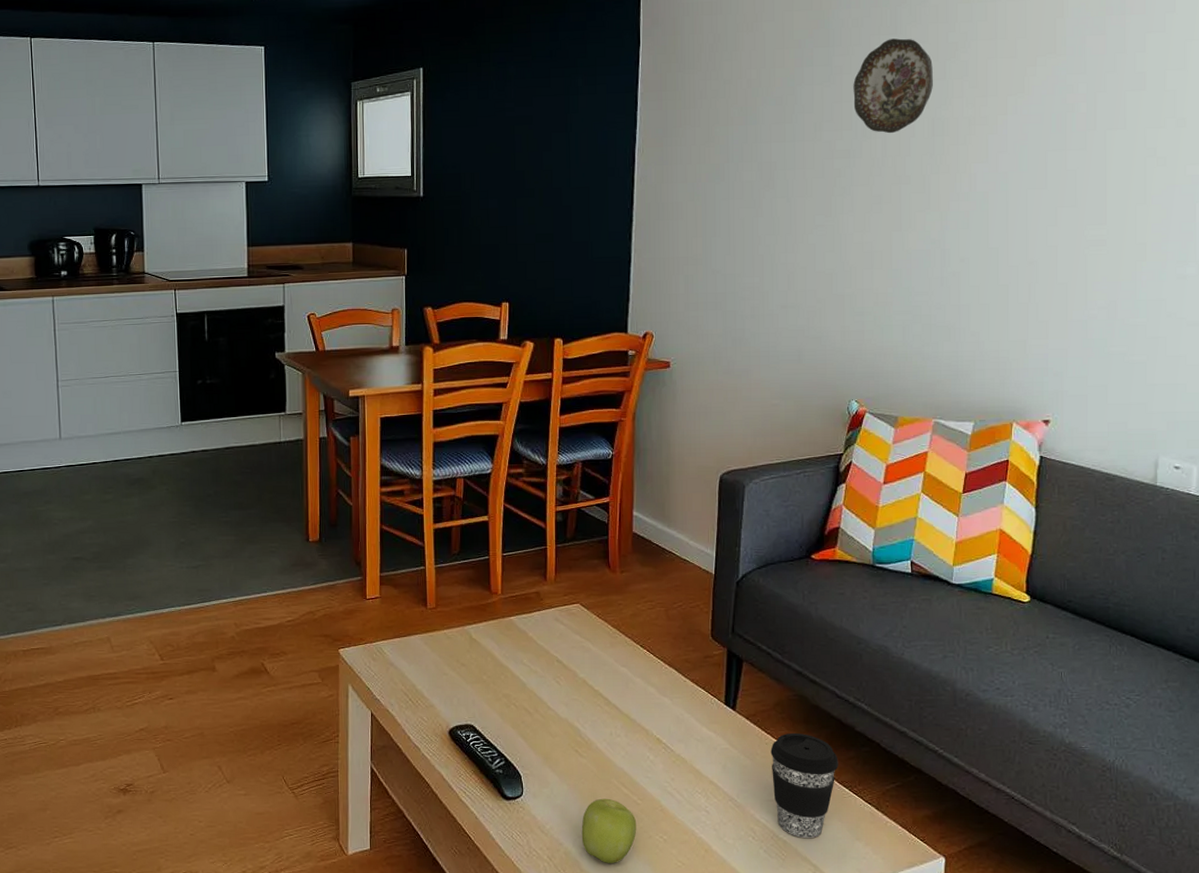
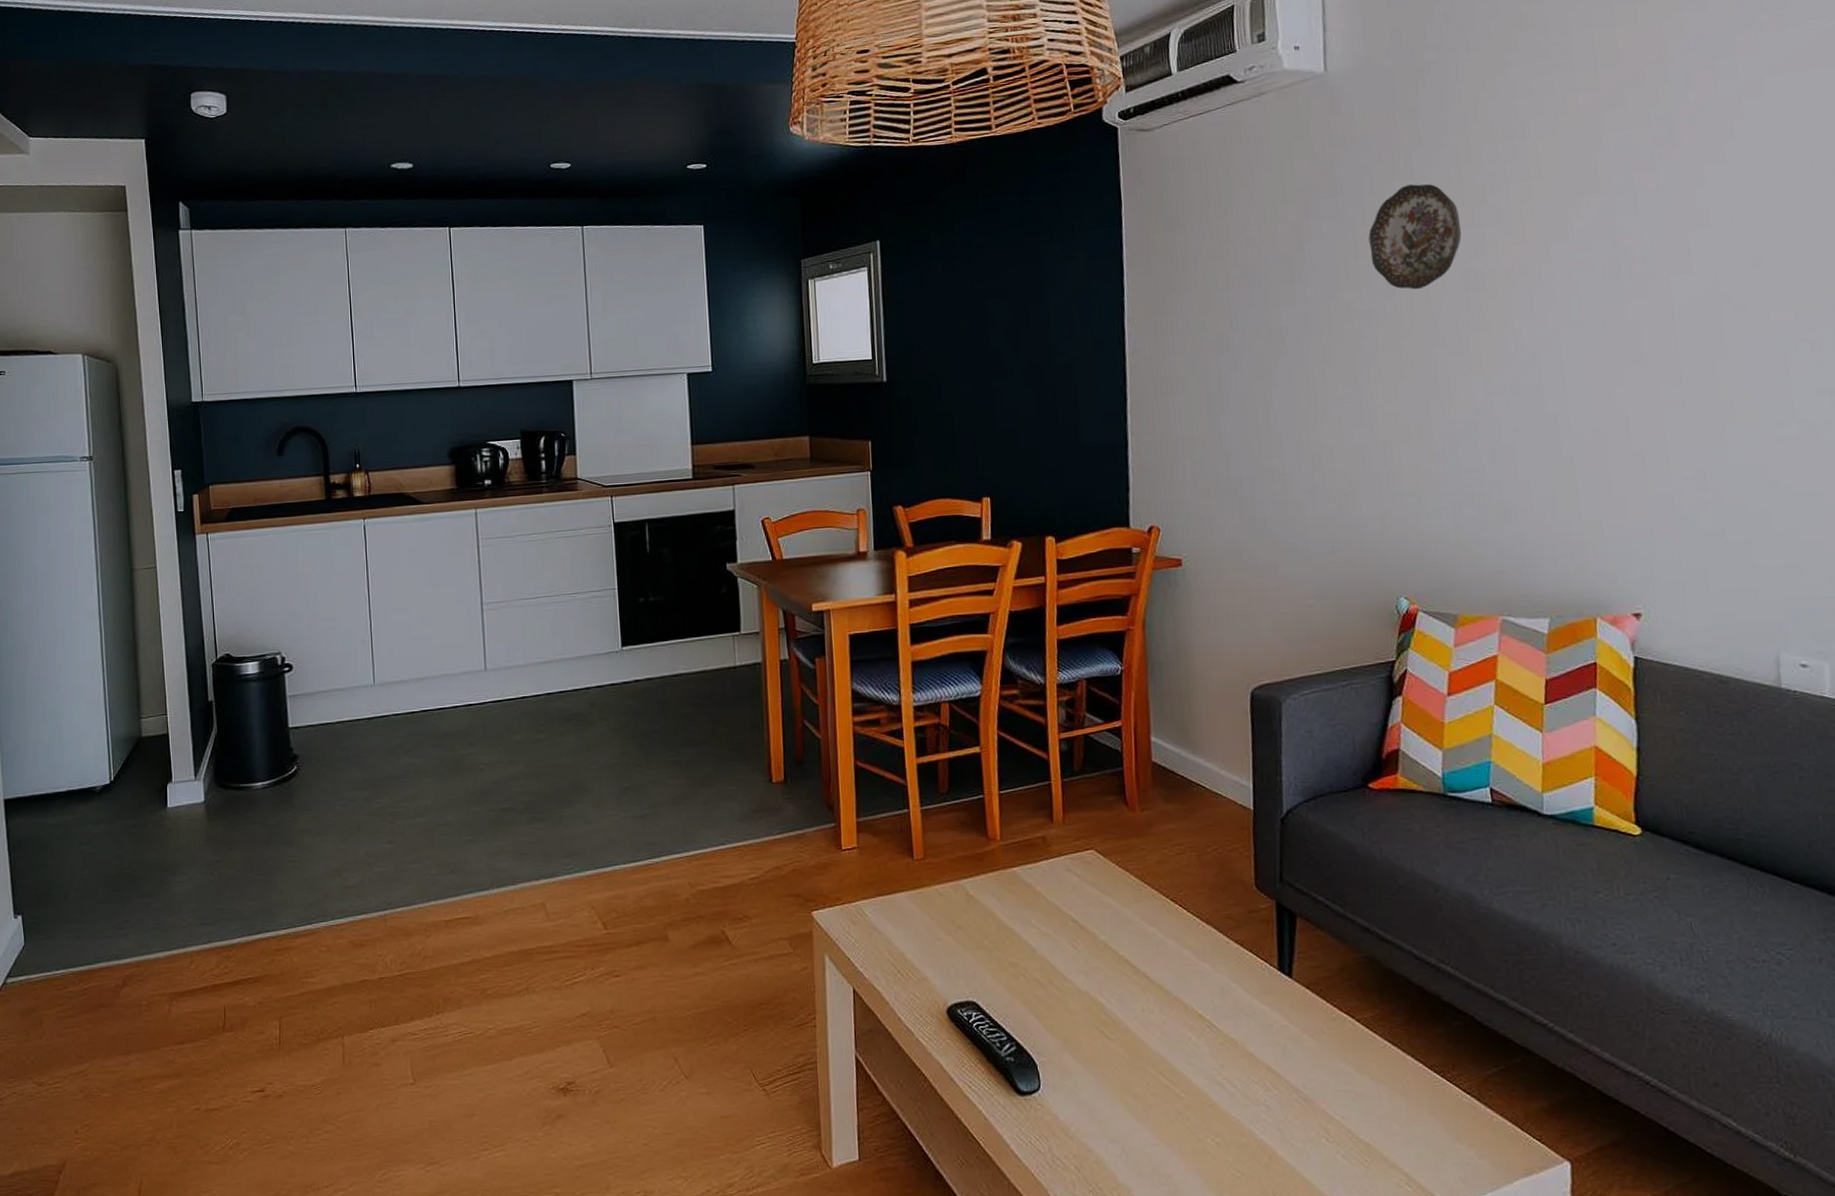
apple: present [581,798,637,864] -> none [1114,1091,1183,1176]
coffee cup: present [770,732,839,838] -> none [1339,1004,1425,1138]

